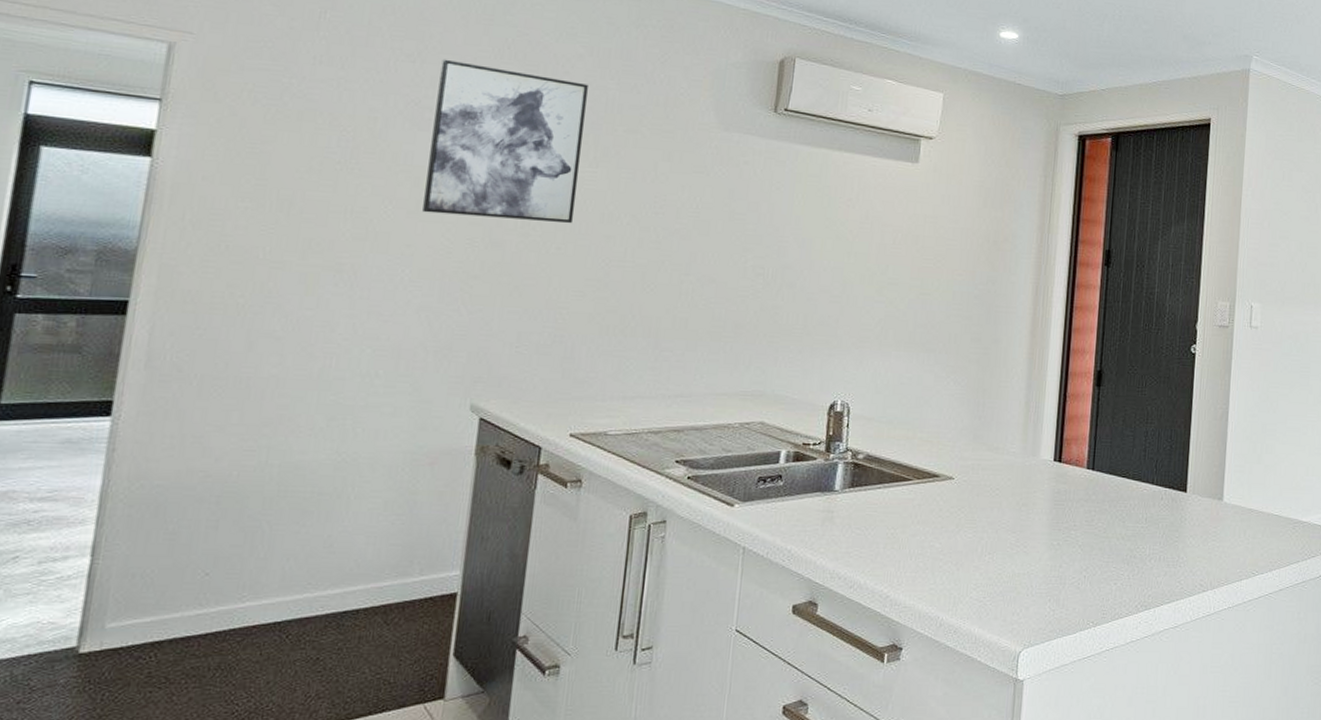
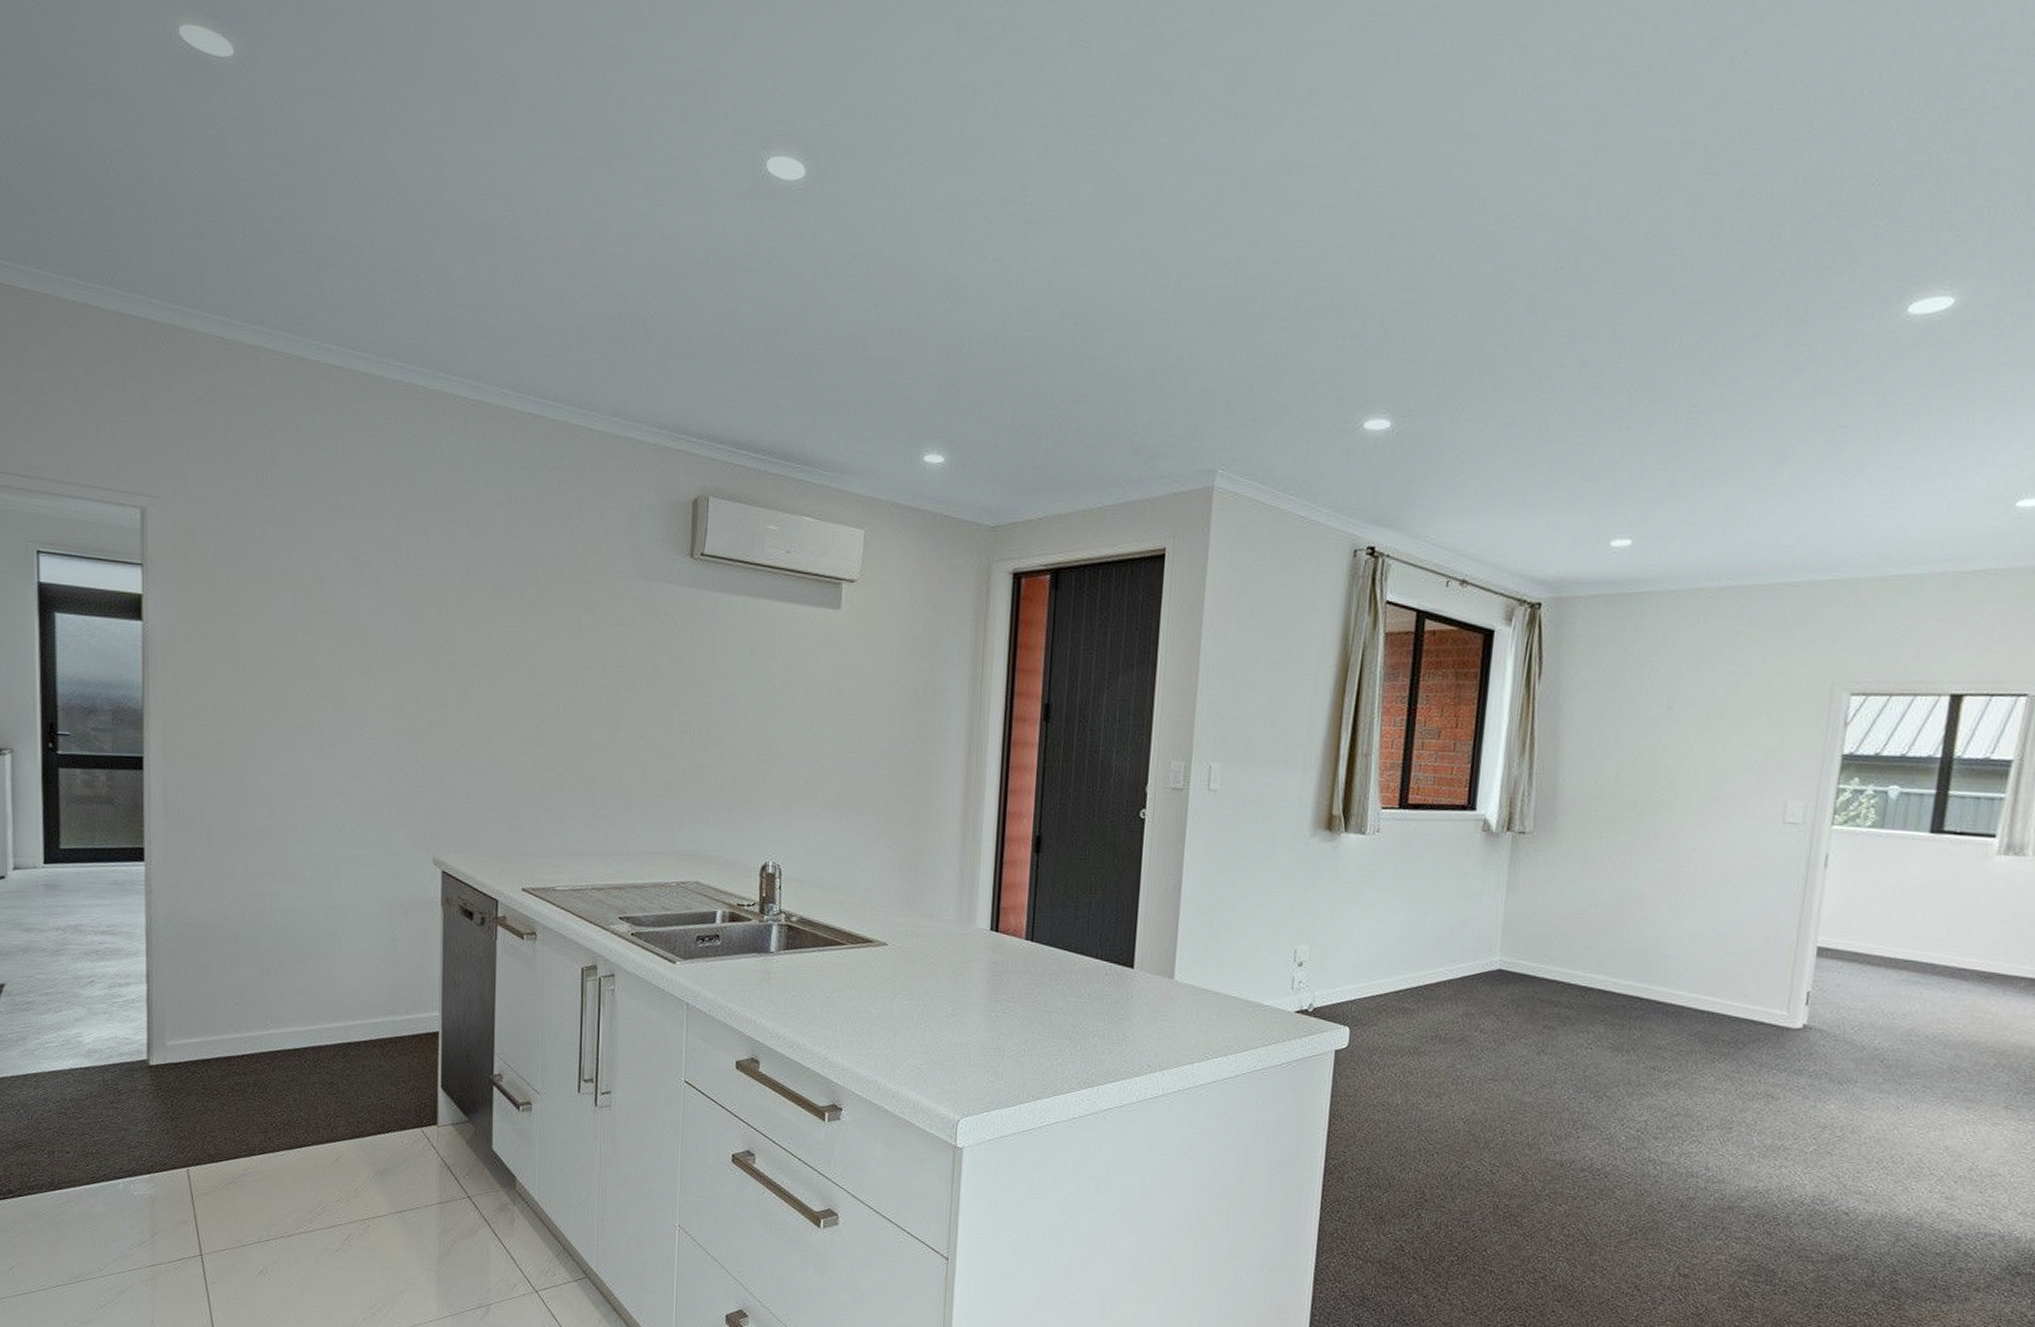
wall art: present [422,59,588,224] -> none [373,513,509,681]

